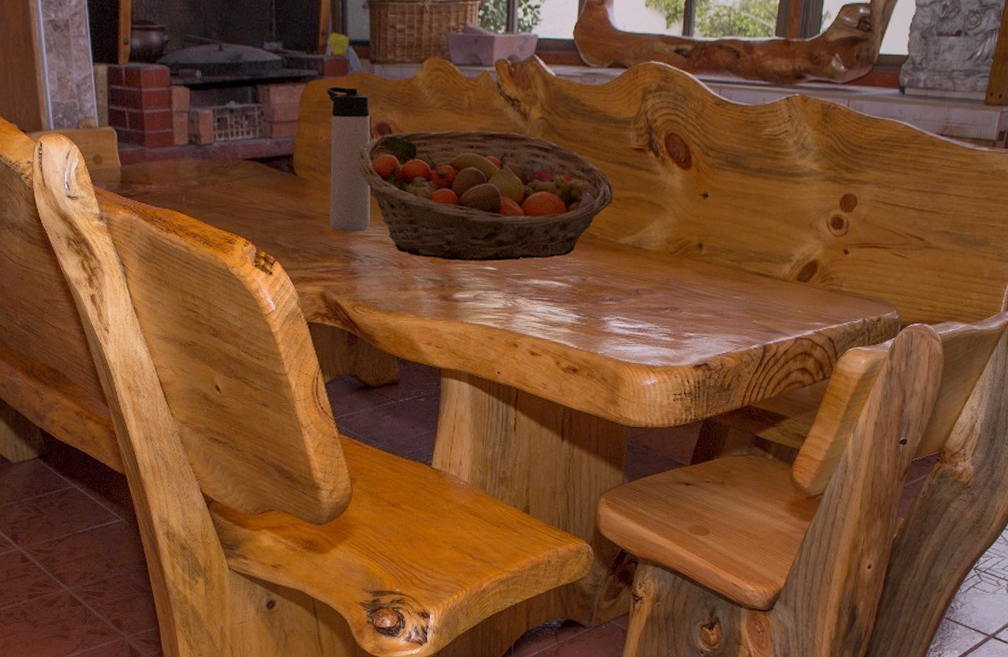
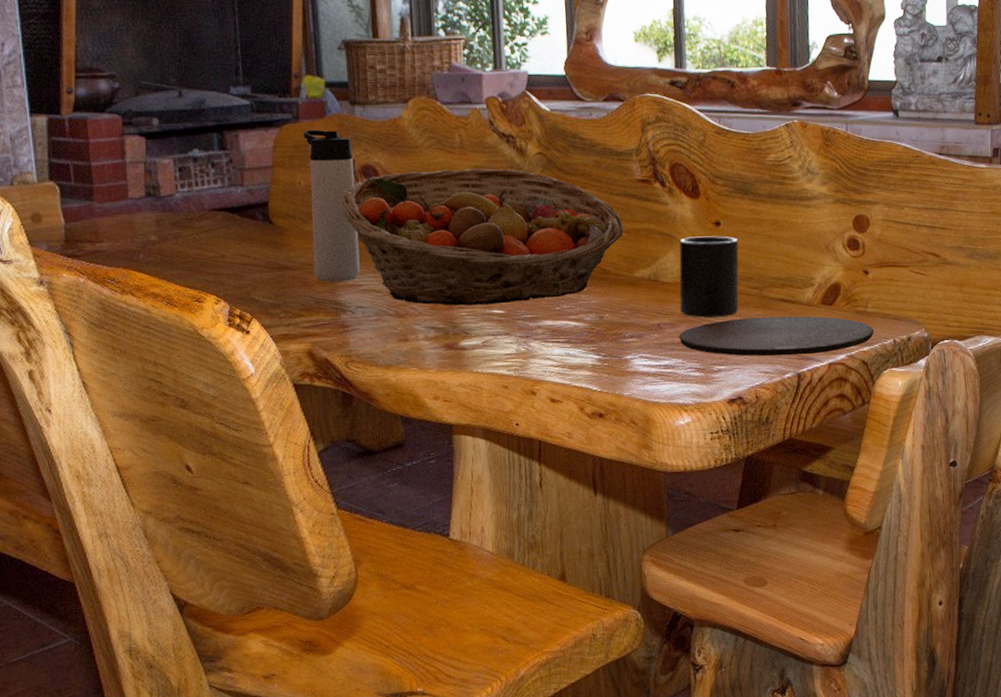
plate: none [655,289,845,328] -> present [679,316,874,356]
mug: none [659,207,724,286] -> present [679,236,739,318]

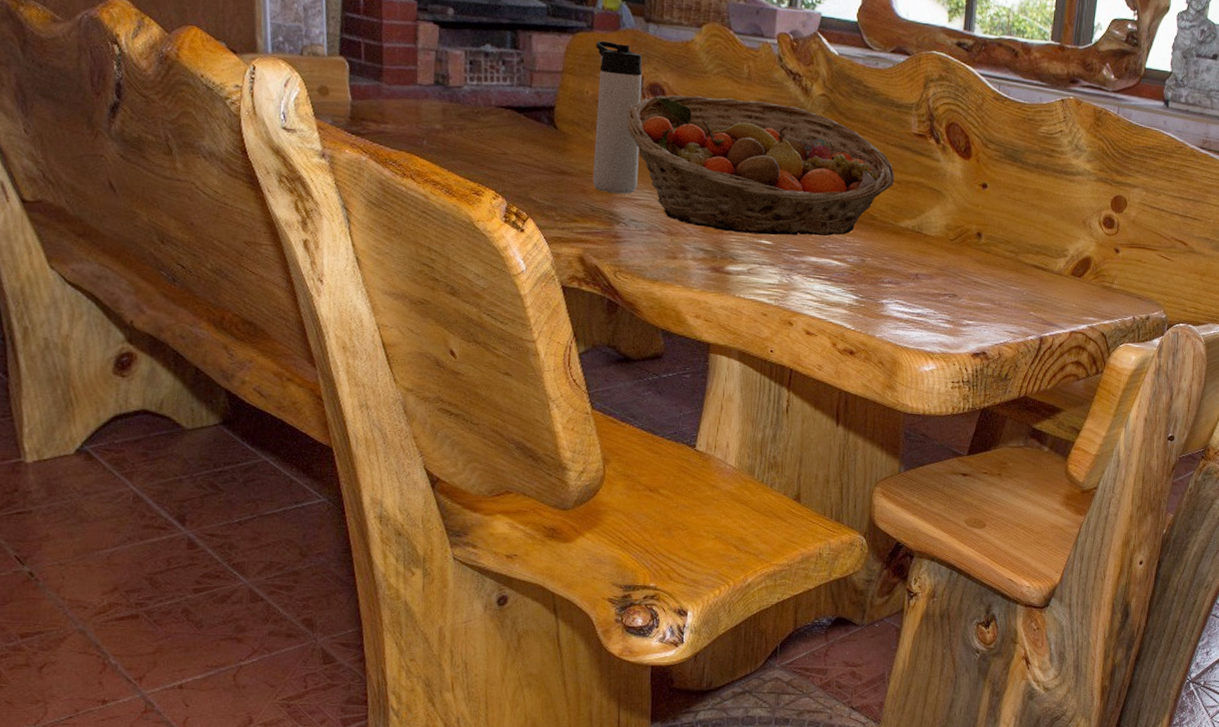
mug: present [679,236,739,318] -> none [939,195,1002,275]
plate: present [679,316,874,356] -> none [934,278,1116,321]

